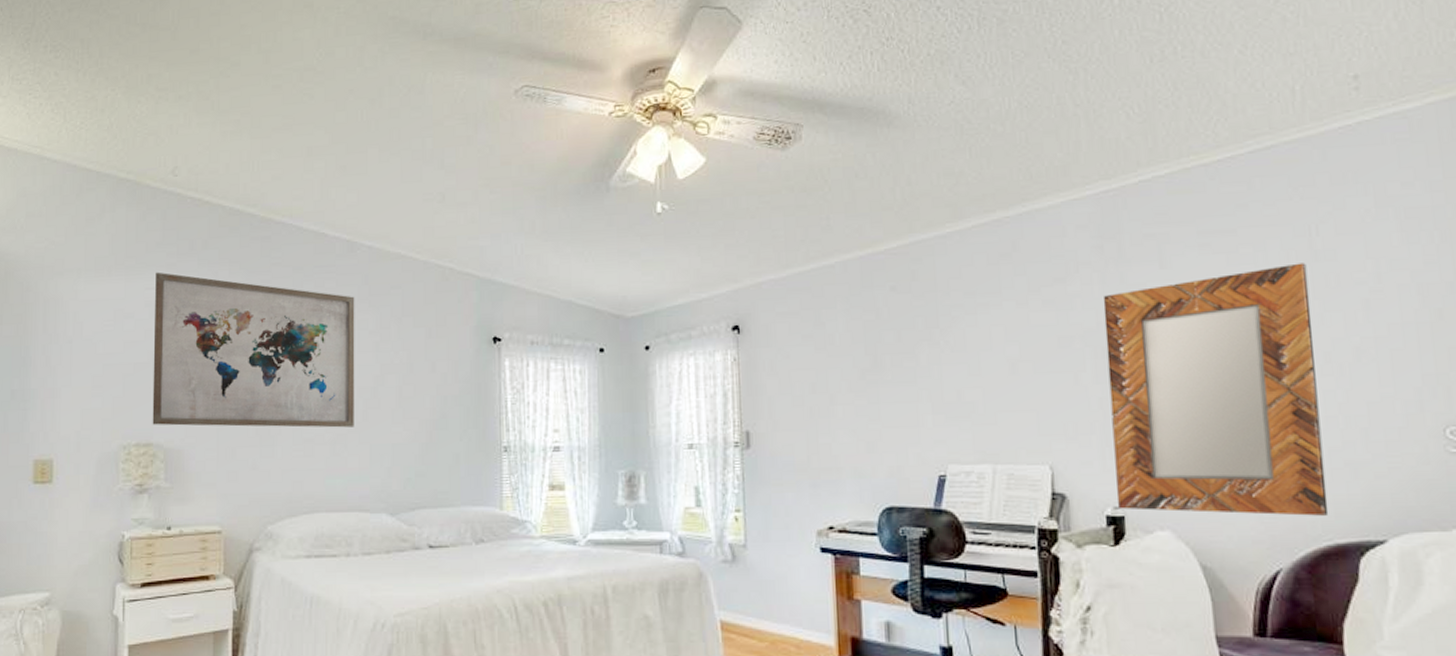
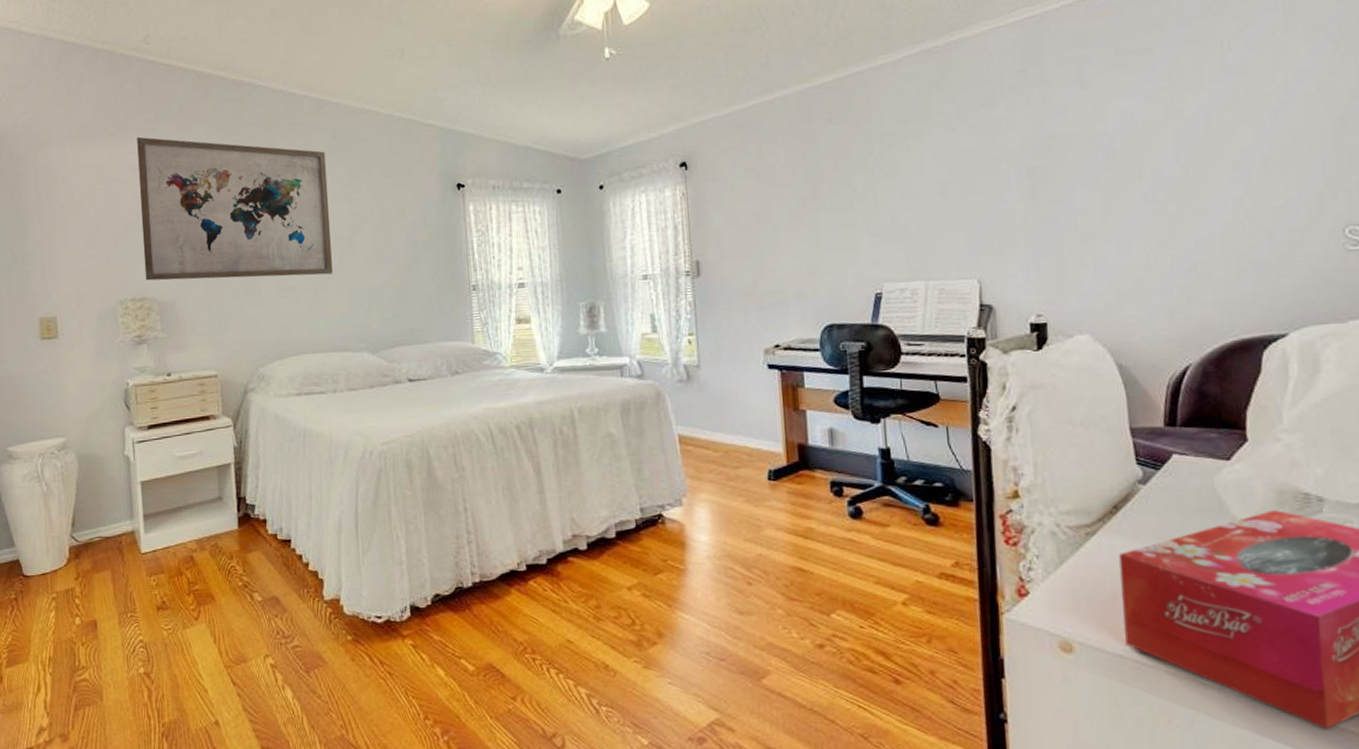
home mirror: present [1103,263,1329,516] -> none [1027,78,1235,317]

